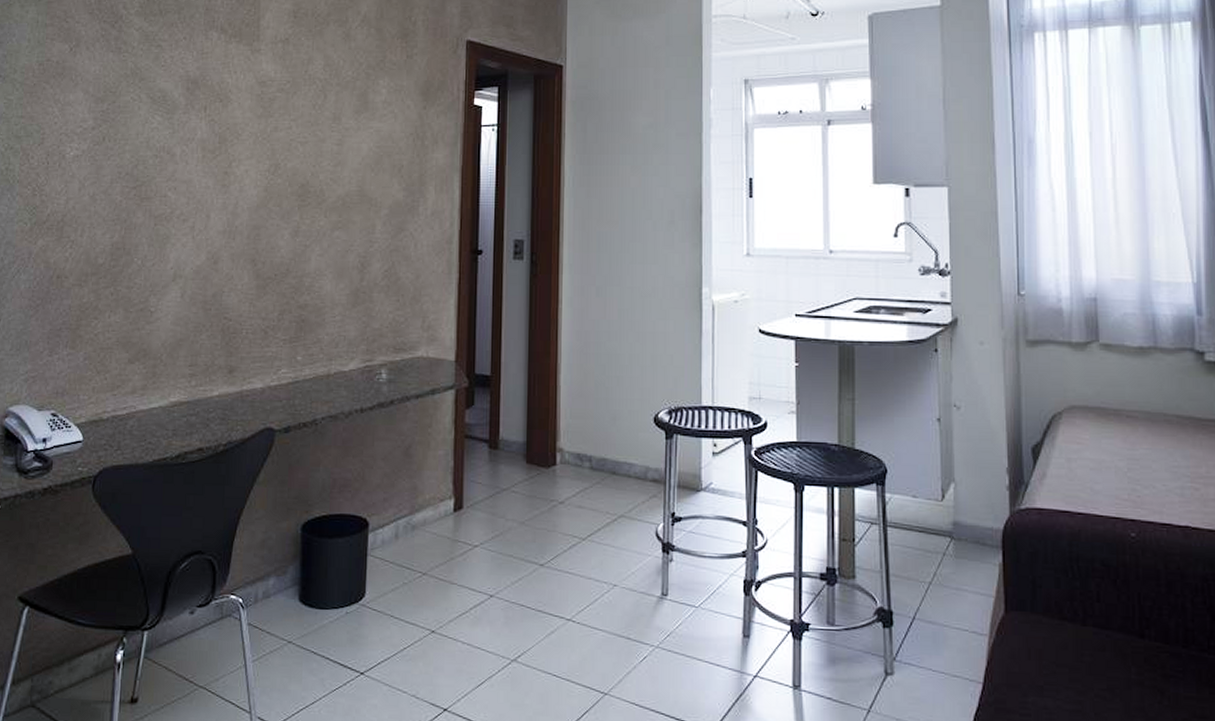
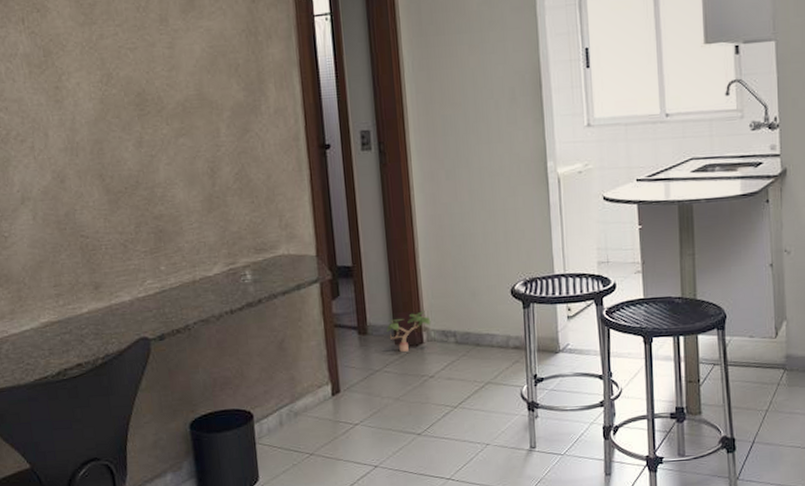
potted plant: none [518,430,567,472] -> present [386,311,431,352]

